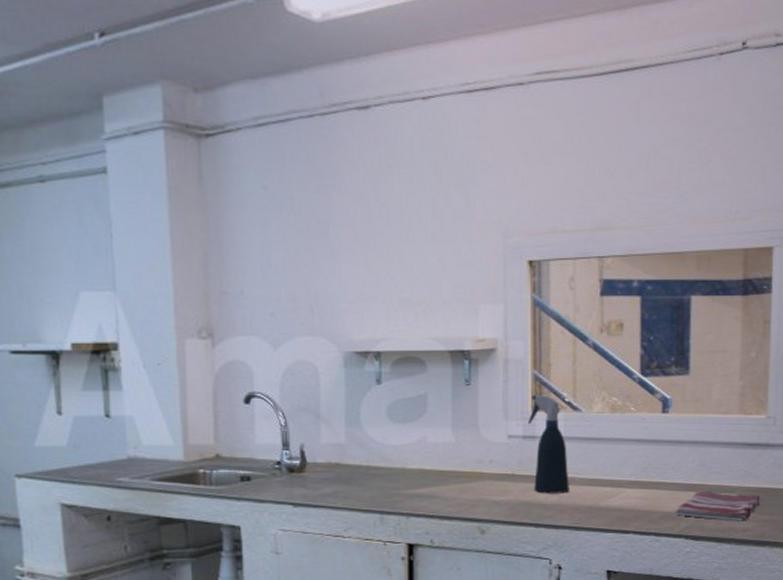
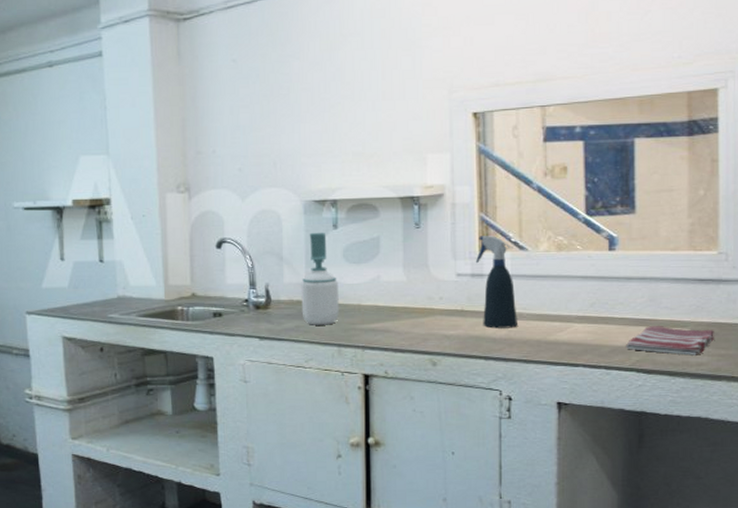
soap bottle: none [340,388,382,491] -> present [301,233,339,325]

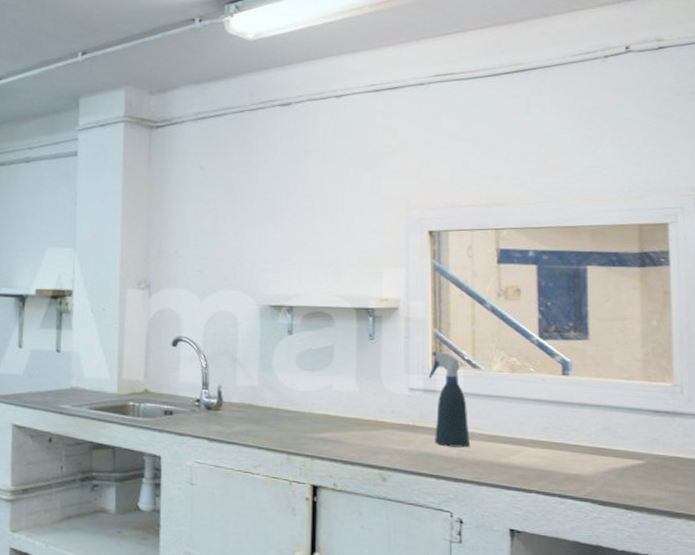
soap bottle: present [301,233,339,325] -> none [252,337,291,431]
dish towel: present [626,326,715,356] -> none [581,455,672,490]

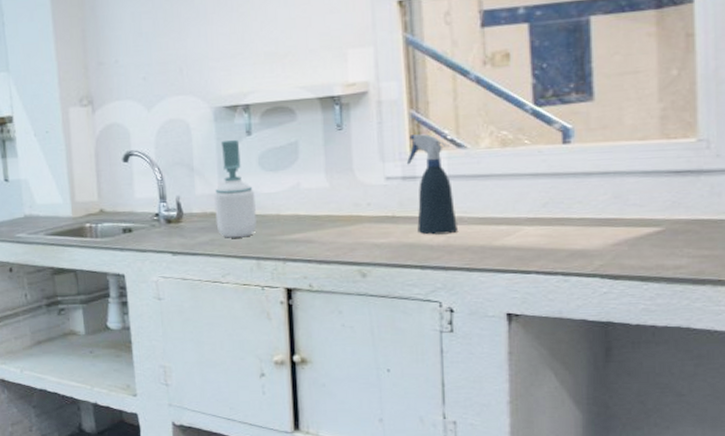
soap bottle: none [252,337,291,431] -> present [214,140,257,238]

